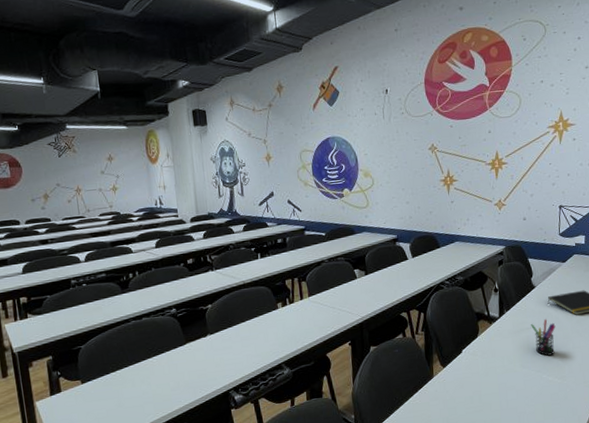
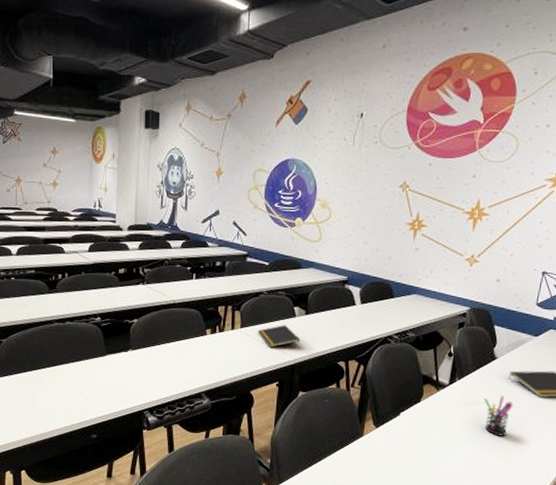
notepad: none [324,287,365,311] -> present [257,325,301,348]

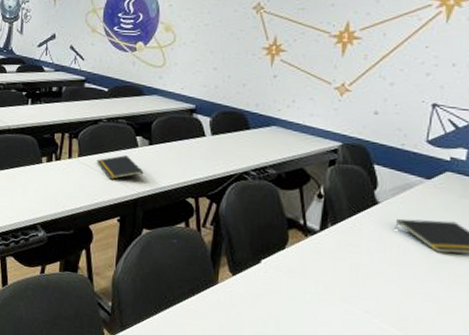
pen holder: present [484,395,513,436] -> none [365,247,403,297]

